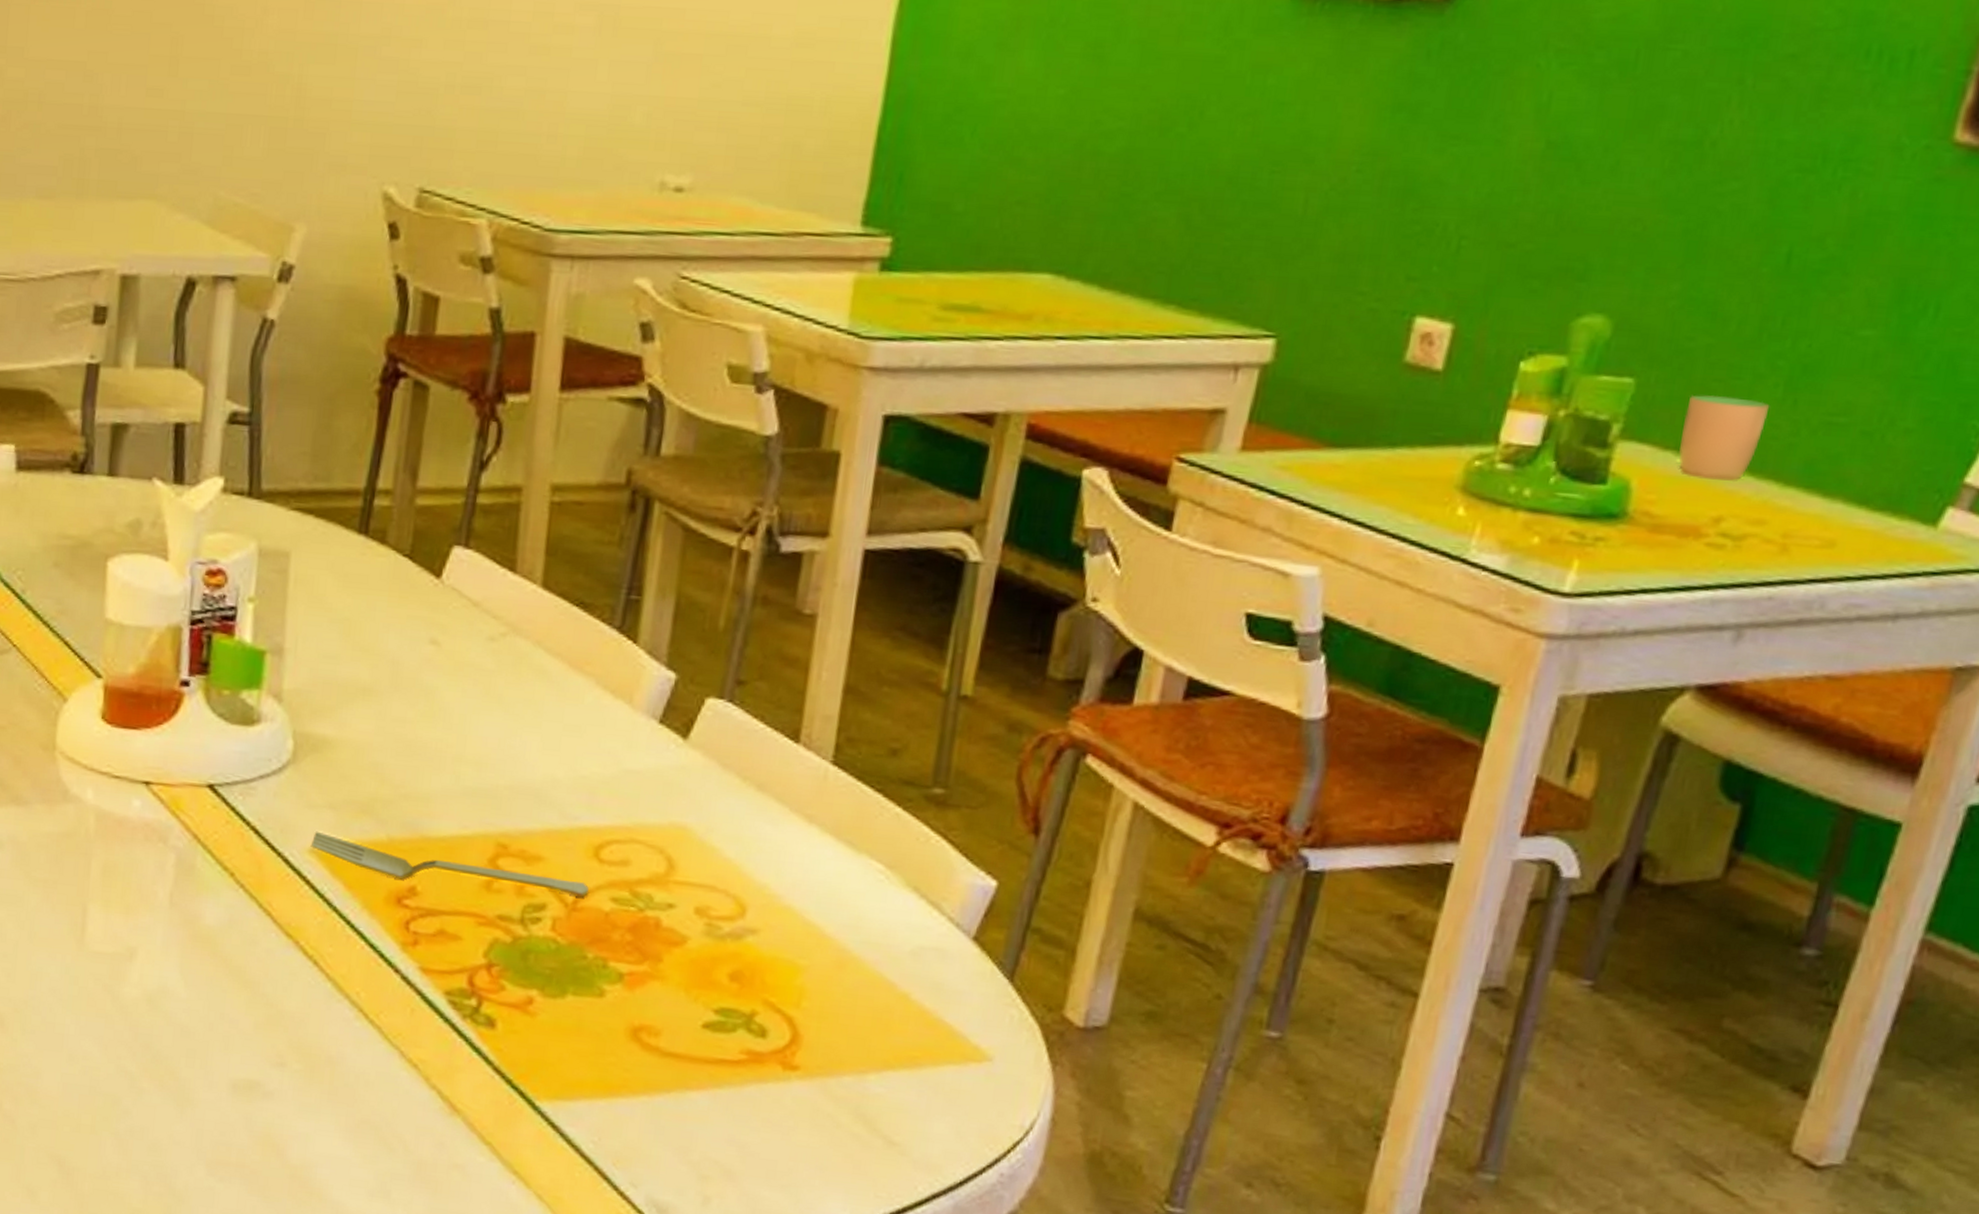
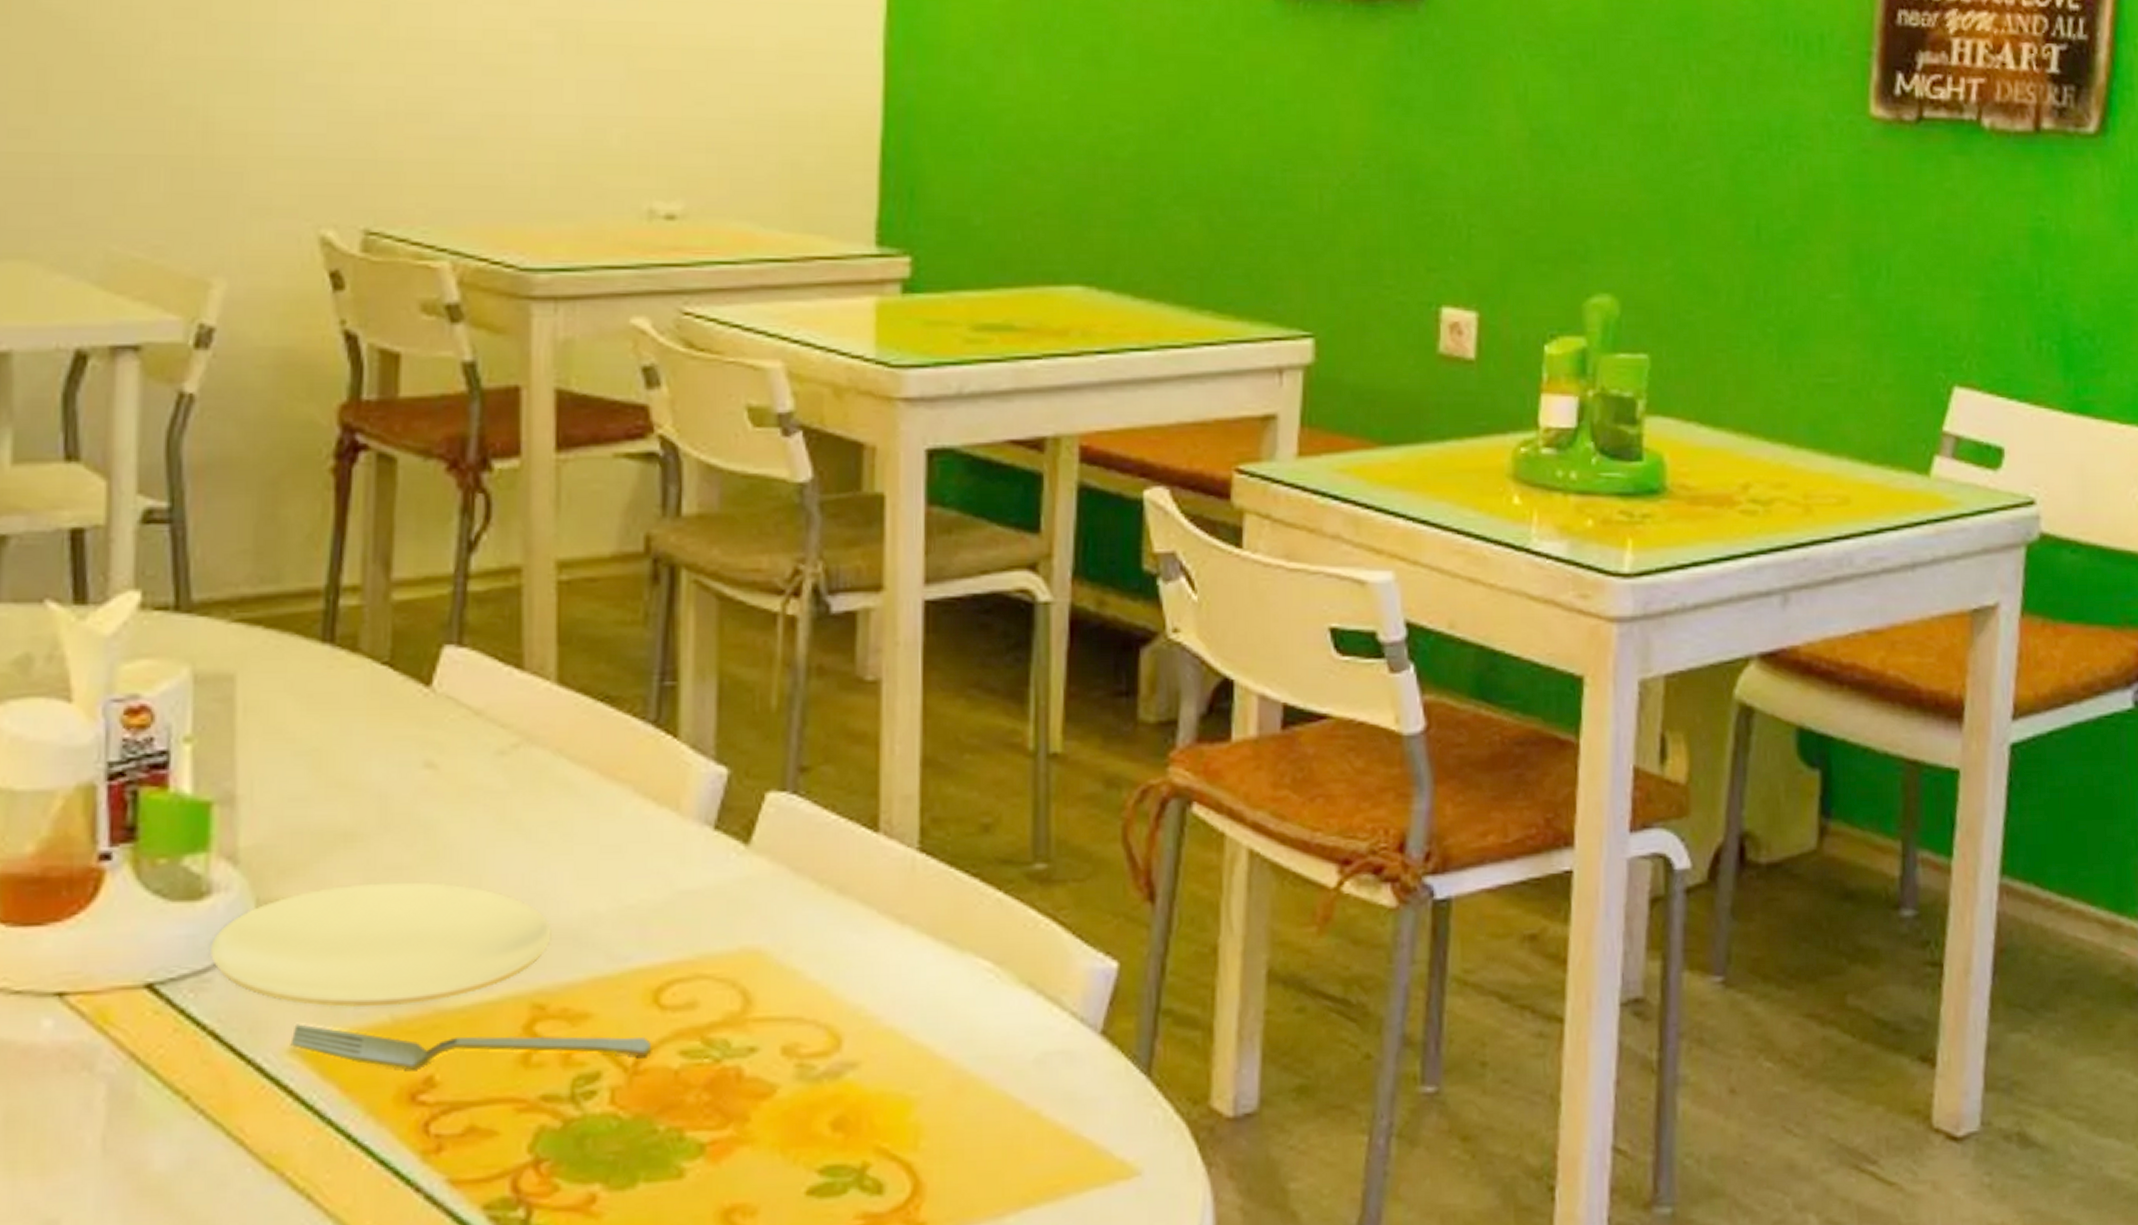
plate: none [257,729,518,829] -> present [211,881,551,1007]
cup: present [1678,394,1770,483] -> none [1698,366,1770,449]

